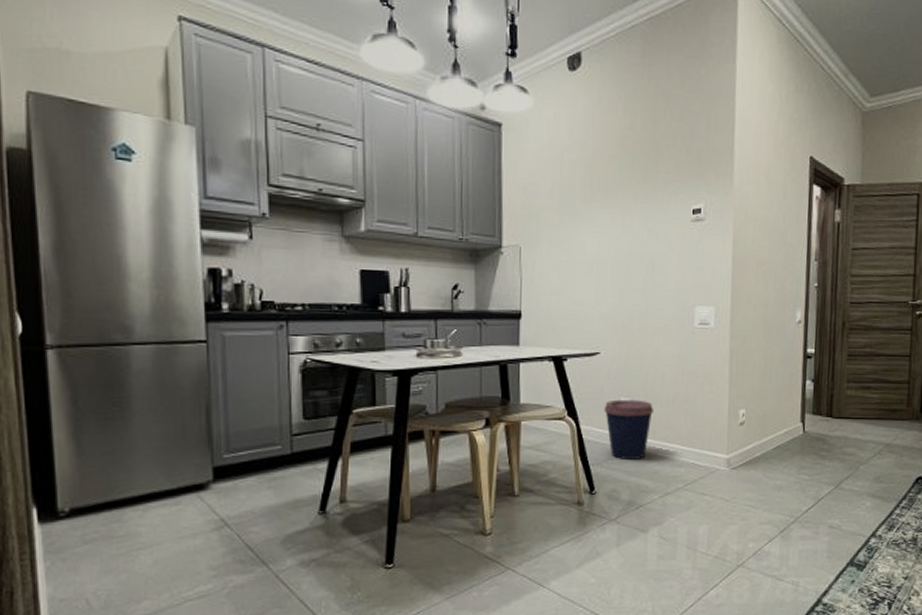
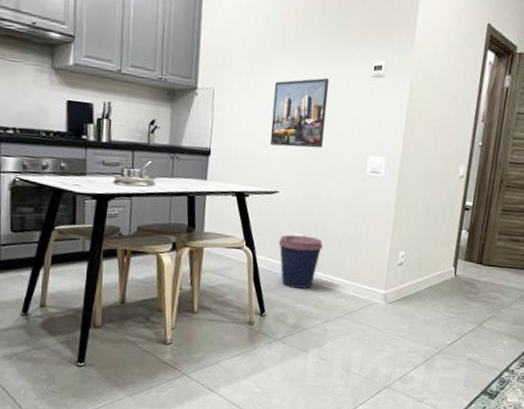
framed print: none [585,225,646,303] -> present [270,77,329,149]

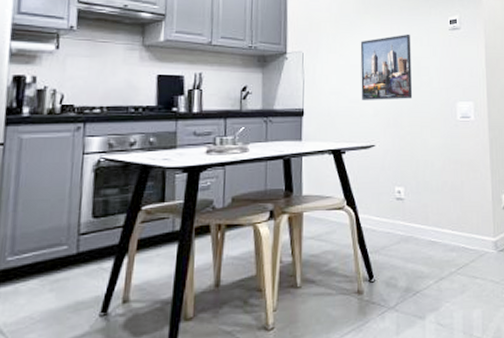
coffee cup: present [278,234,324,289] -> none [380,188,426,246]

